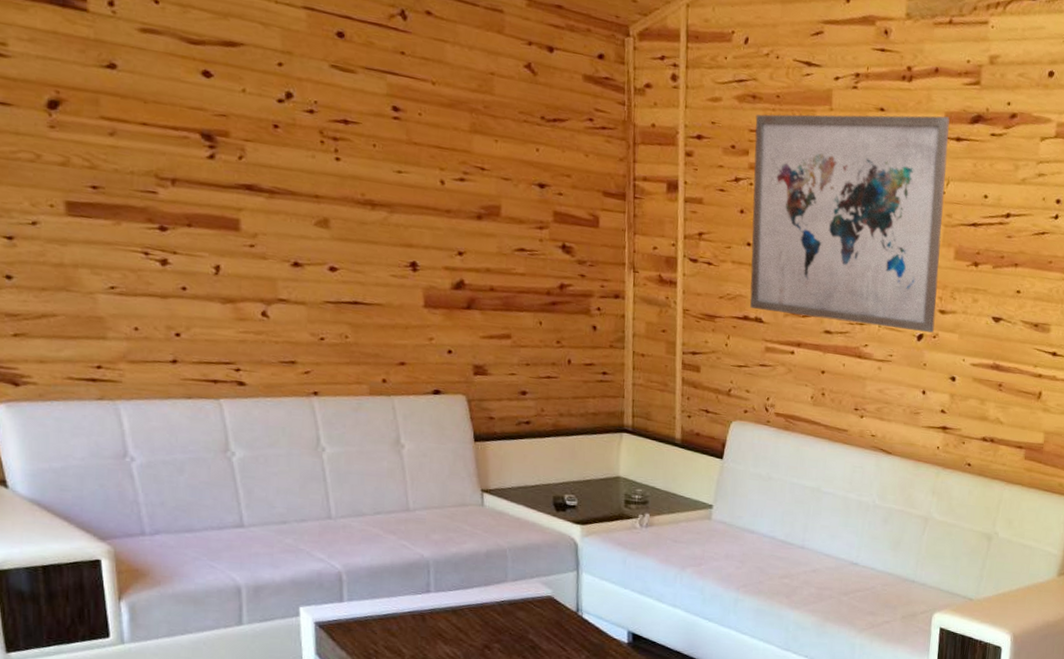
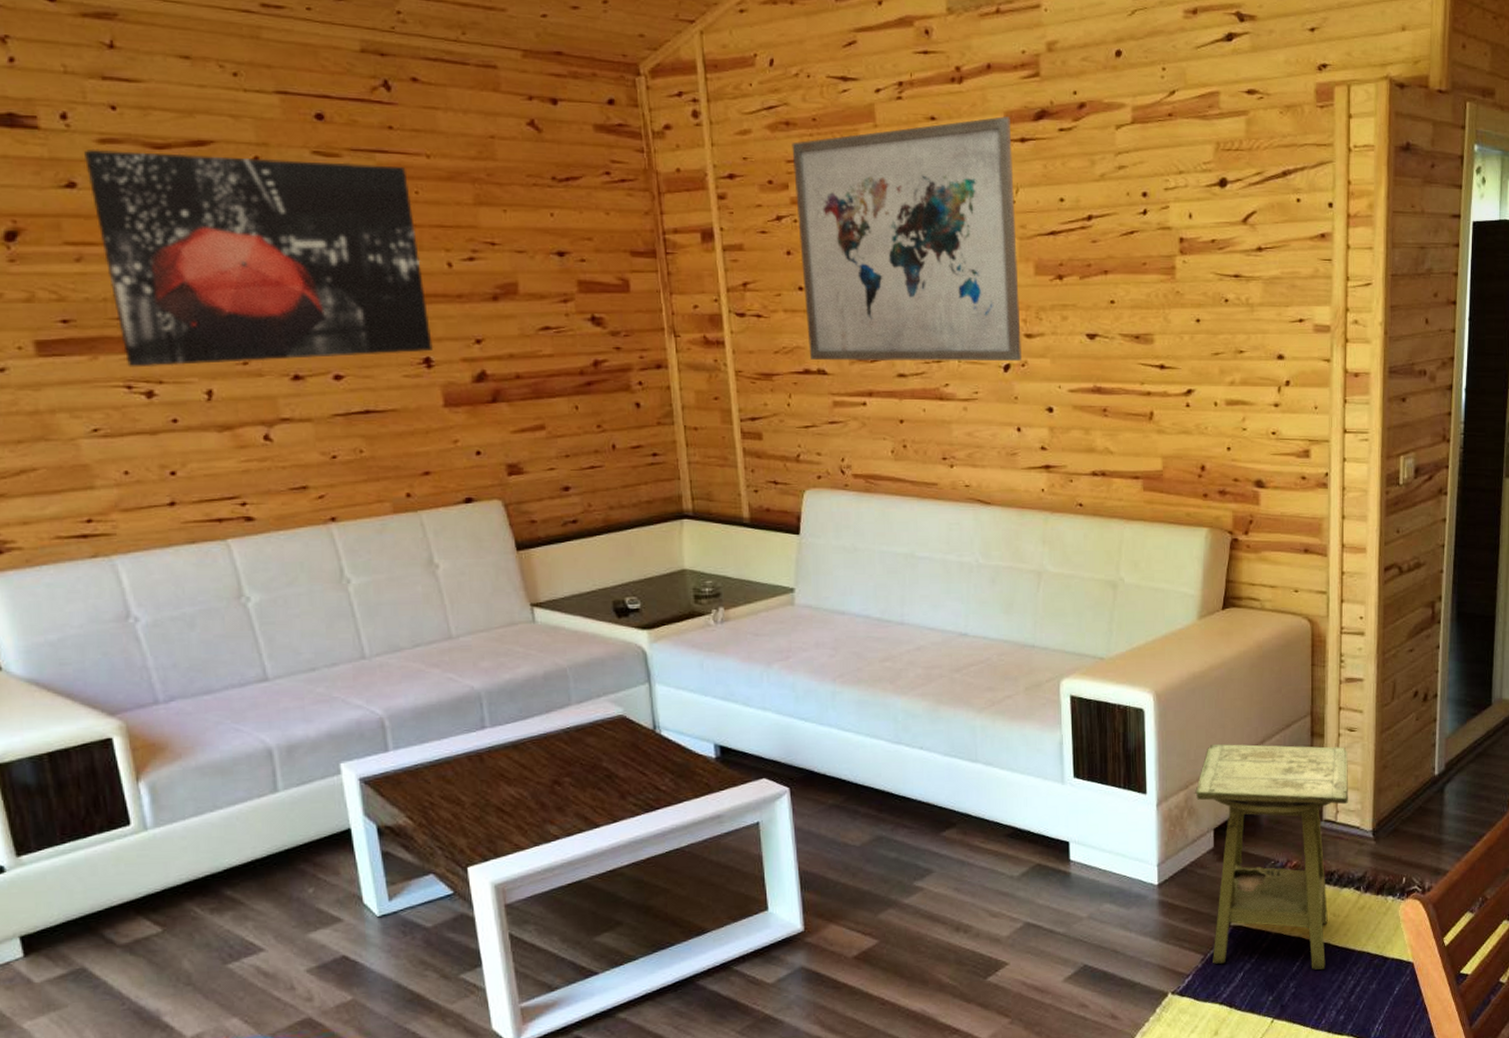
wall art: none [126,36,421,257] -> present [84,148,434,368]

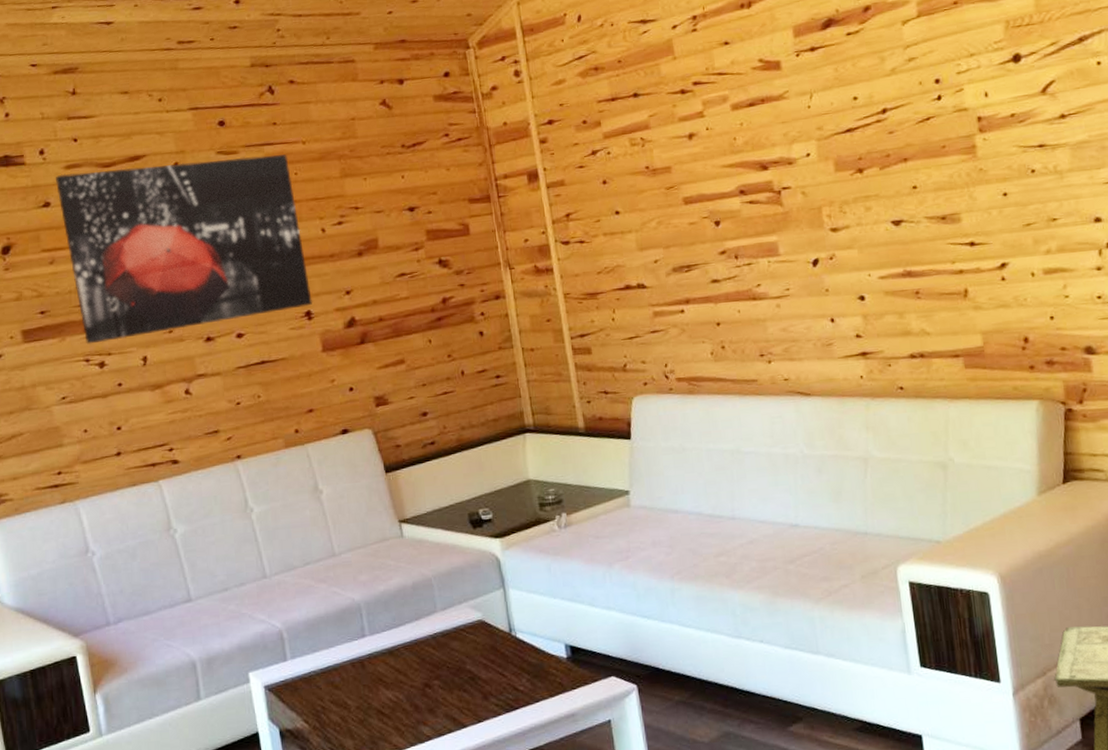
wall art: present [792,116,1022,362] -> none [601,30,829,276]

